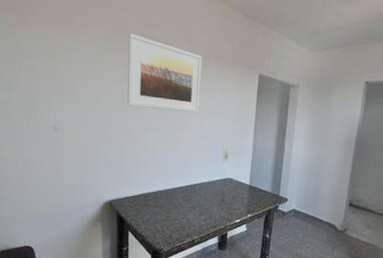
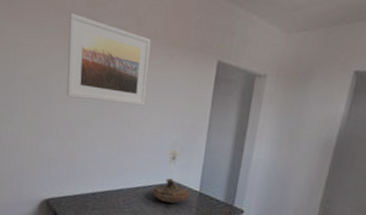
decorative bowl: none [208,175,242,197] -> present [152,178,191,204]

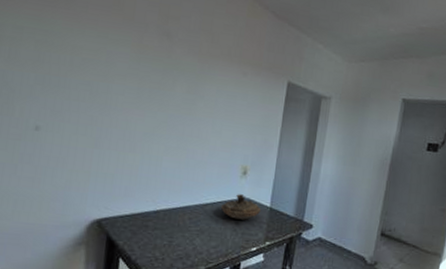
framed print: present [67,13,151,106] -> none [131,23,224,120]

